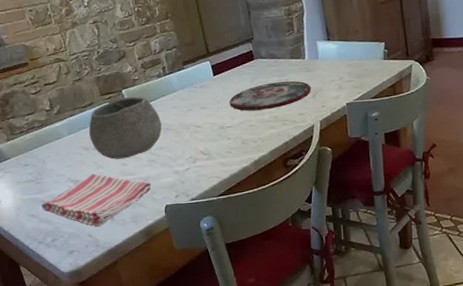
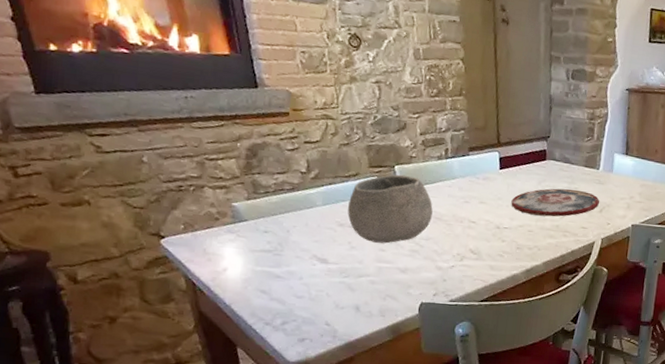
dish towel: present [40,173,152,227] -> none [275,254,409,316]

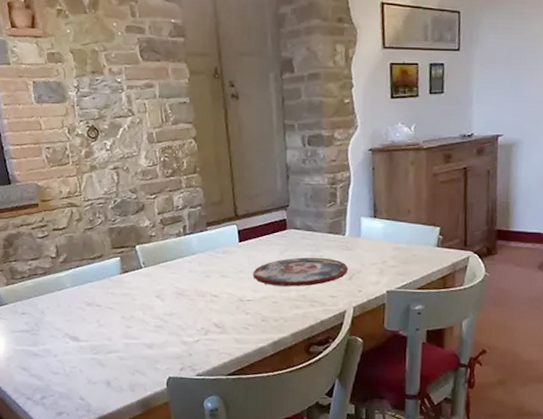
bowl: present [347,174,433,244] -> none [95,253,175,320]

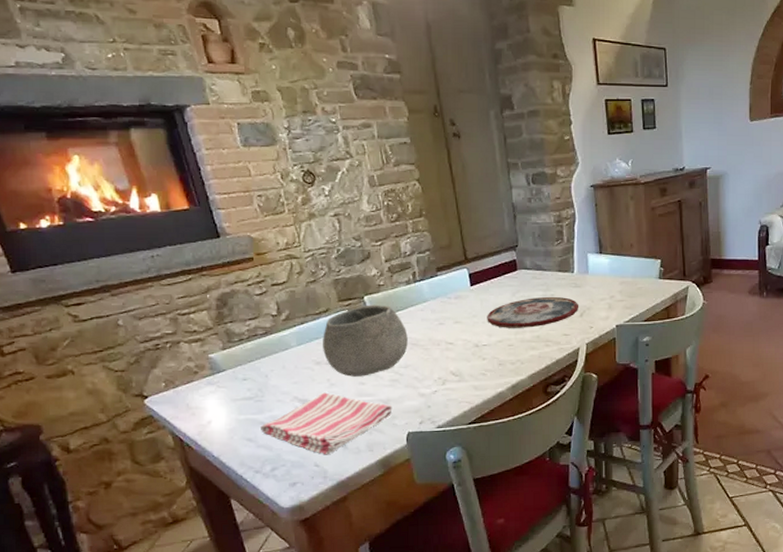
dish towel: none [33,332,156,391] -> present [259,392,393,455]
bowl: none [95,253,175,320] -> present [323,304,408,377]

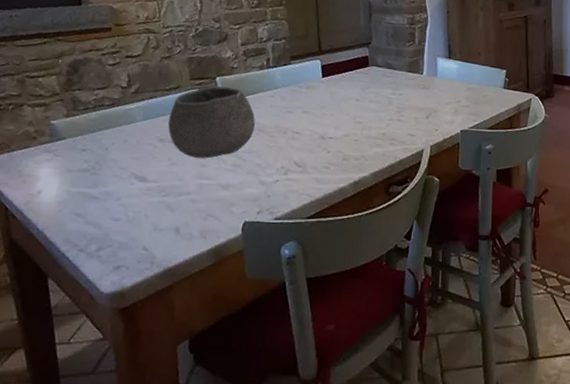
dish towel: present [259,392,393,455] -> none [91,171,232,239]
plate: present [487,296,579,328] -> none [335,94,426,125]

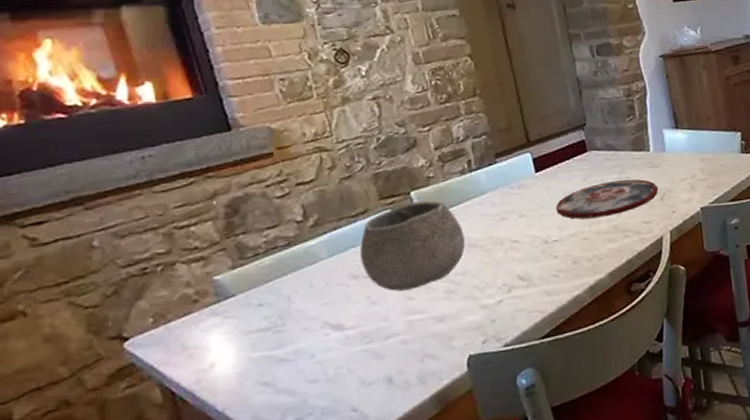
plate: none [335,94,426,125] -> present [556,179,659,219]

